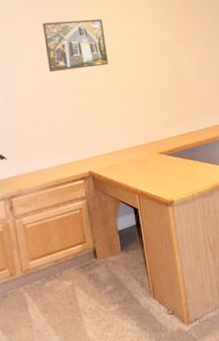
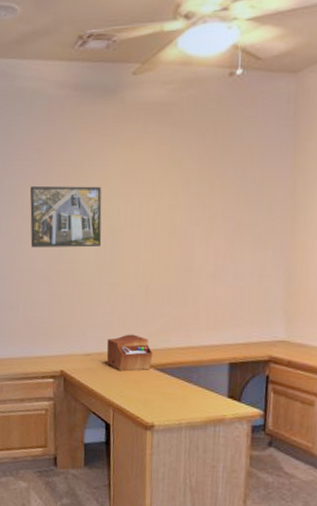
sewing box: none [124,130,163,162] -> present [106,334,153,372]

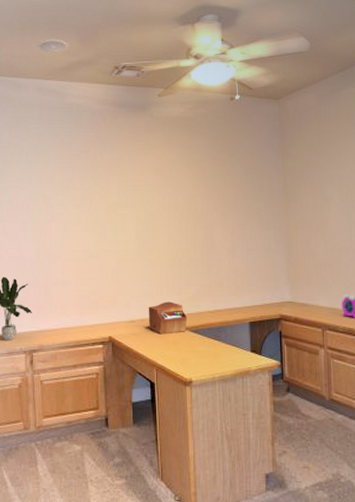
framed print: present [30,185,102,248] -> none [79,179,140,231]

